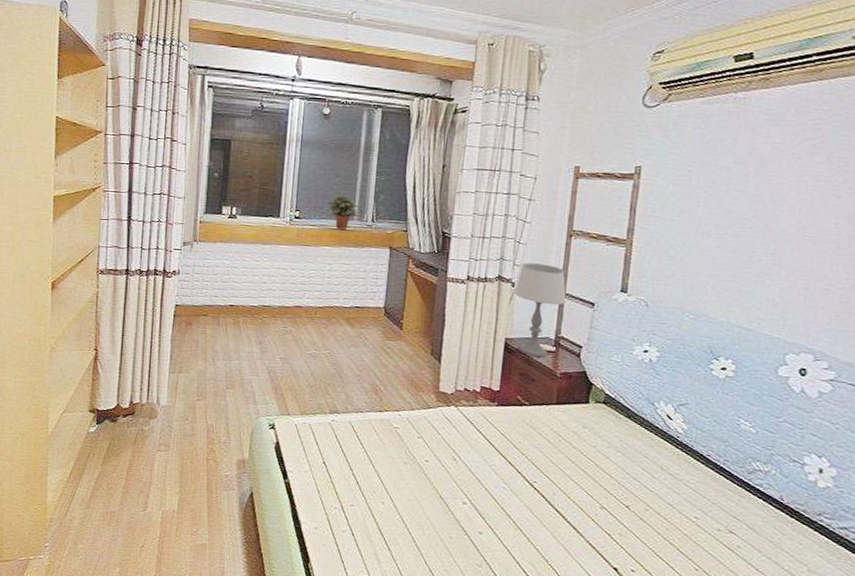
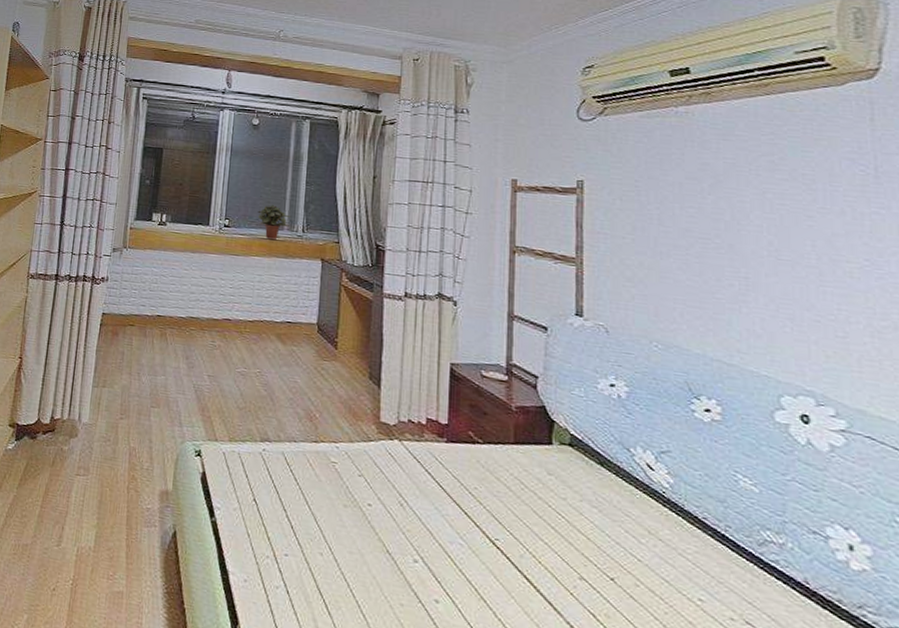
table lamp: present [514,263,566,358] -> none [456,280,515,388]

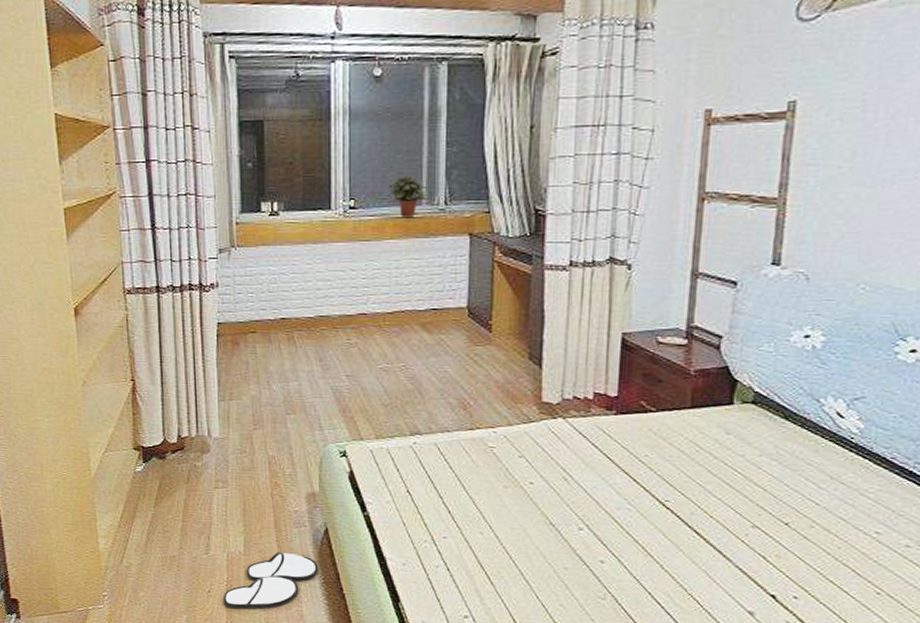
slippers: none [65,552,163,617] -> present [223,551,318,609]

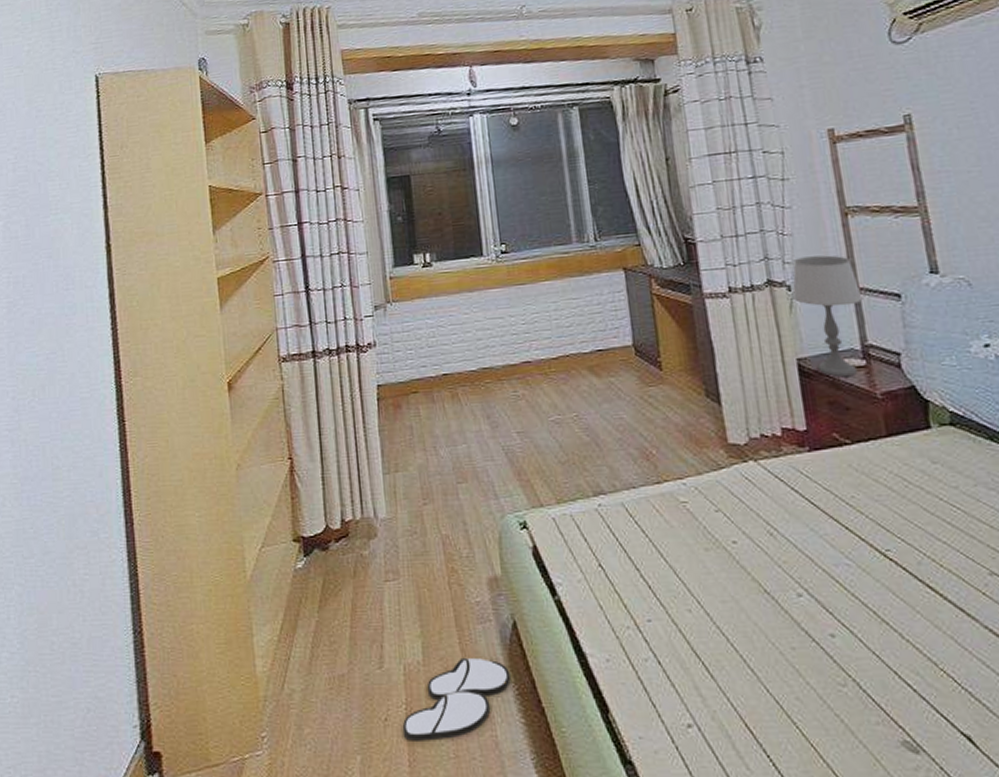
potted plant: present [389,176,430,218] -> none [537,216,578,258]
table lamp: none [630,238,700,354] -> present [792,255,863,378]

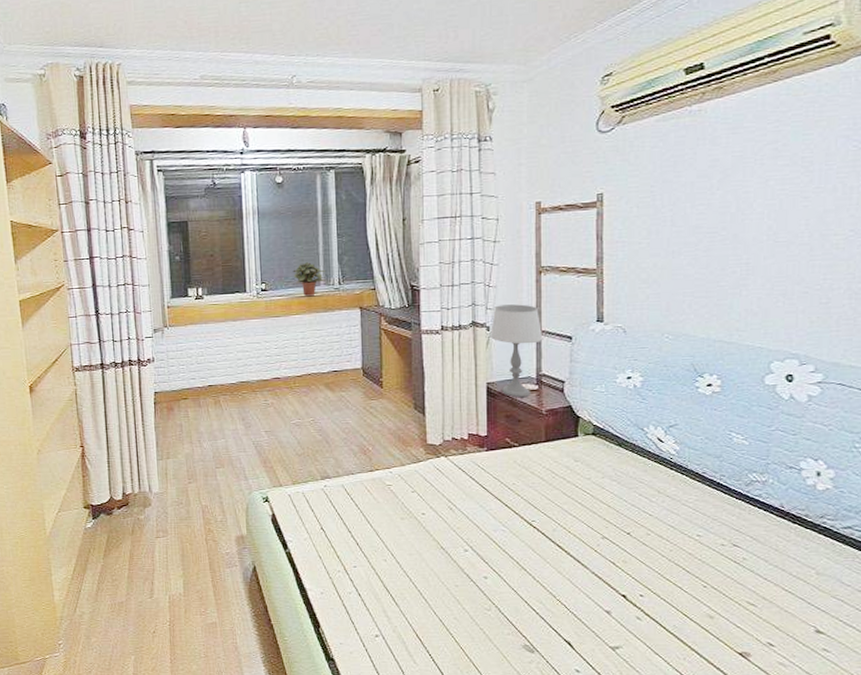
slippers: present [402,657,511,741] -> none [166,590,249,646]
potted plant: none [537,216,578,258] -> present [293,262,326,297]

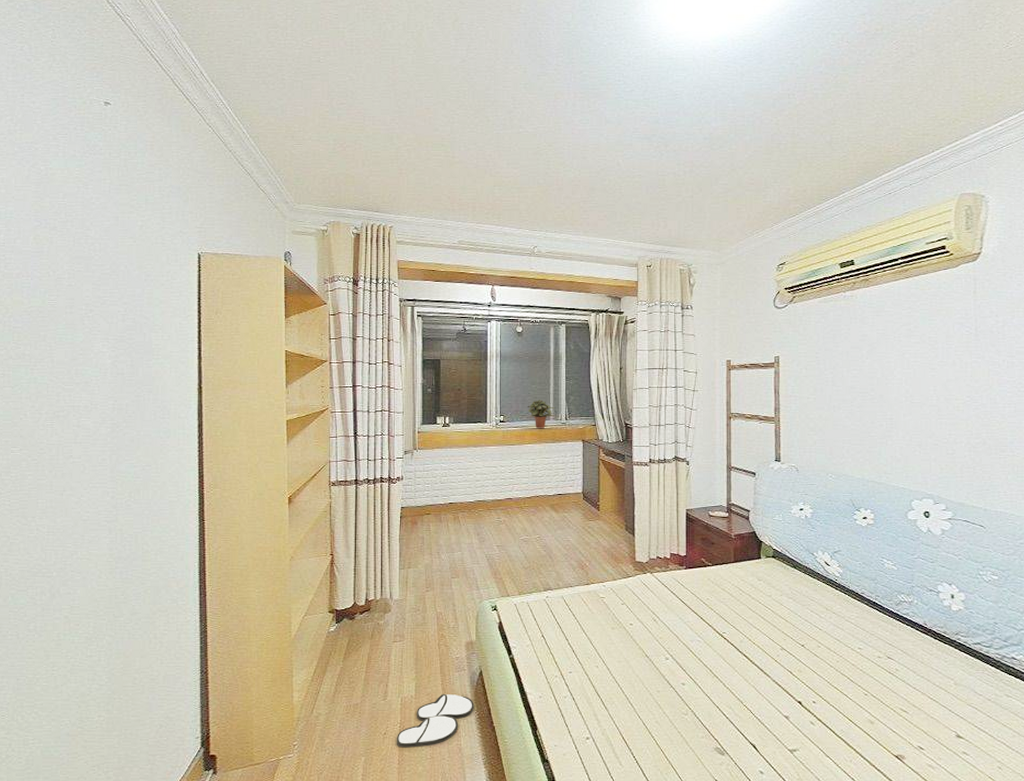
slippers: none [166,590,249,646] -> present [396,693,474,748]
table lamp: present [489,304,543,398] -> none [689,444,732,523]

